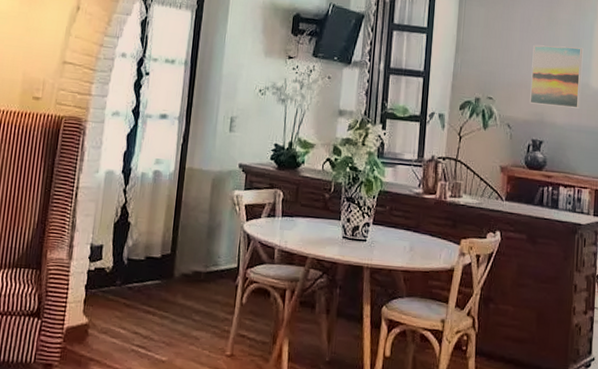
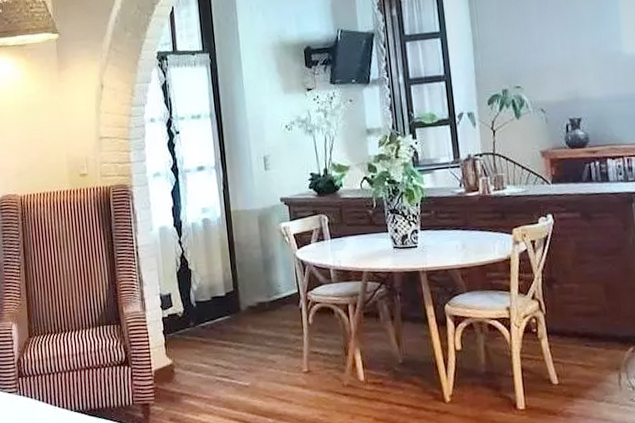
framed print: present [530,44,583,109] -> none [554,16,615,84]

